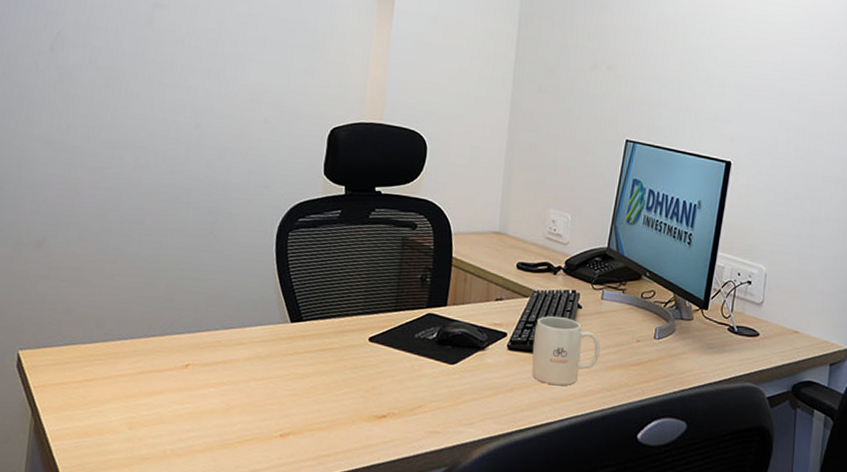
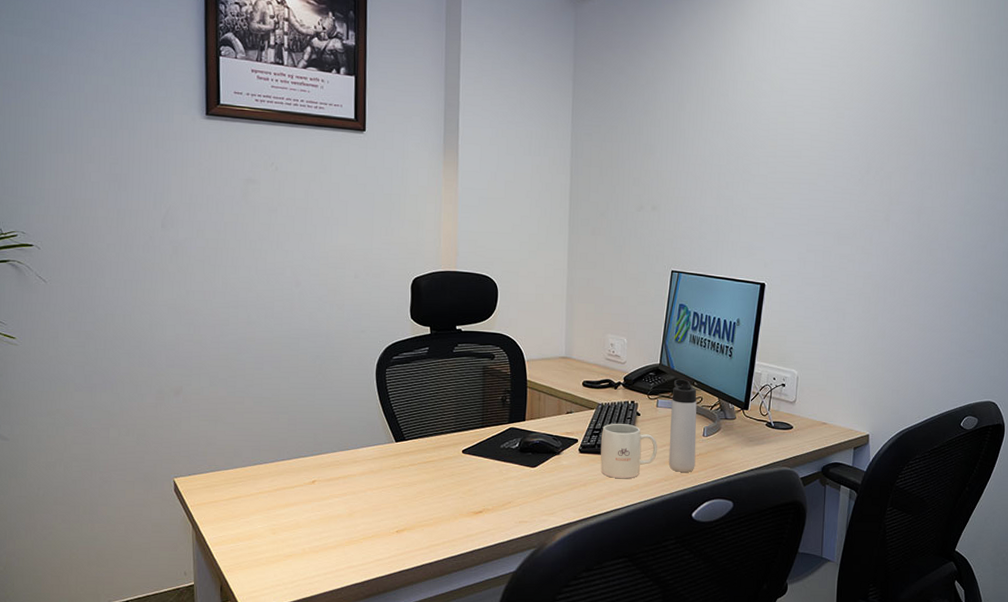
thermos bottle: none [612,267,649,382] -> present [668,379,697,472]

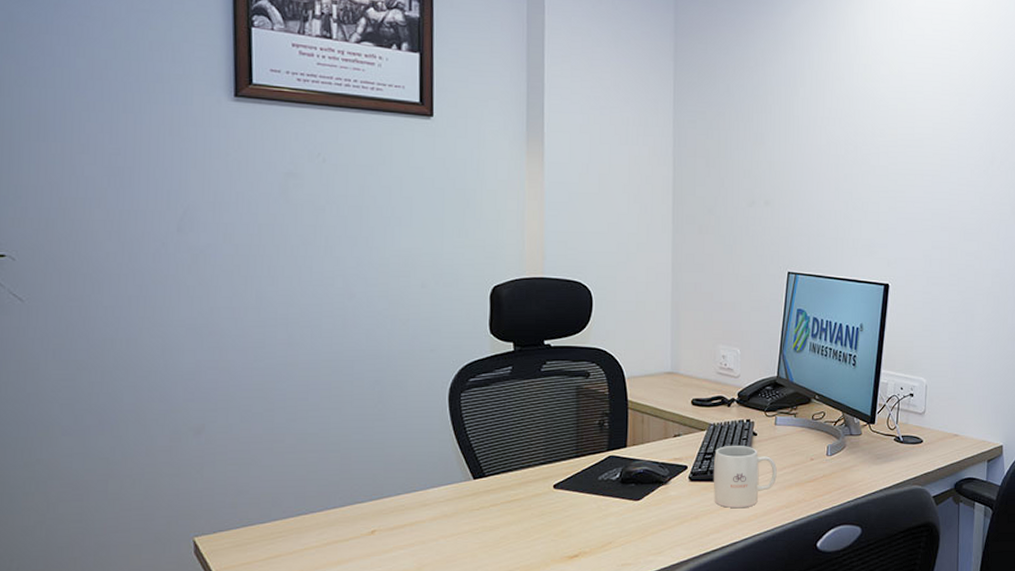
thermos bottle: present [668,379,697,472] -> none [789,392,820,497]

